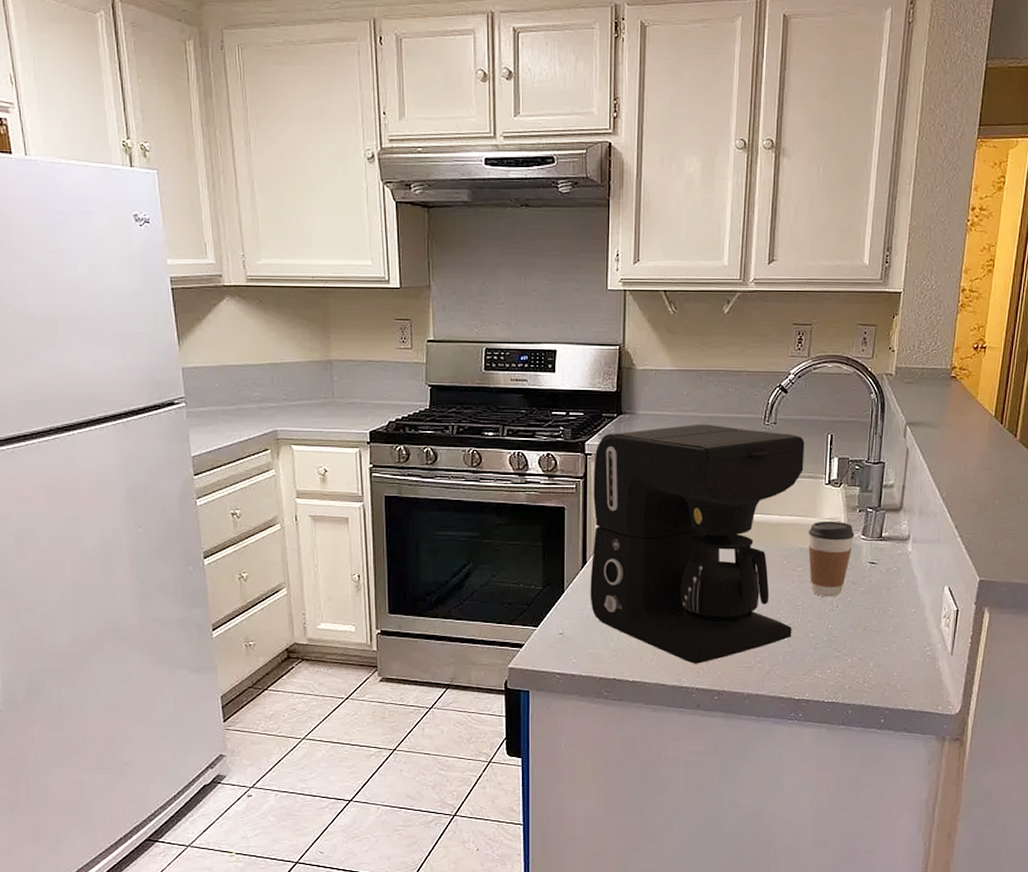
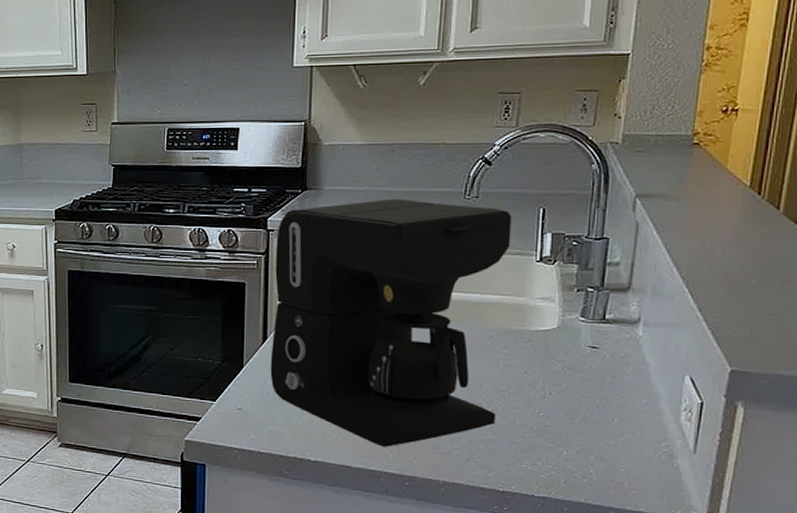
coffee cup: present [808,521,855,597] -> none [515,300,572,383]

